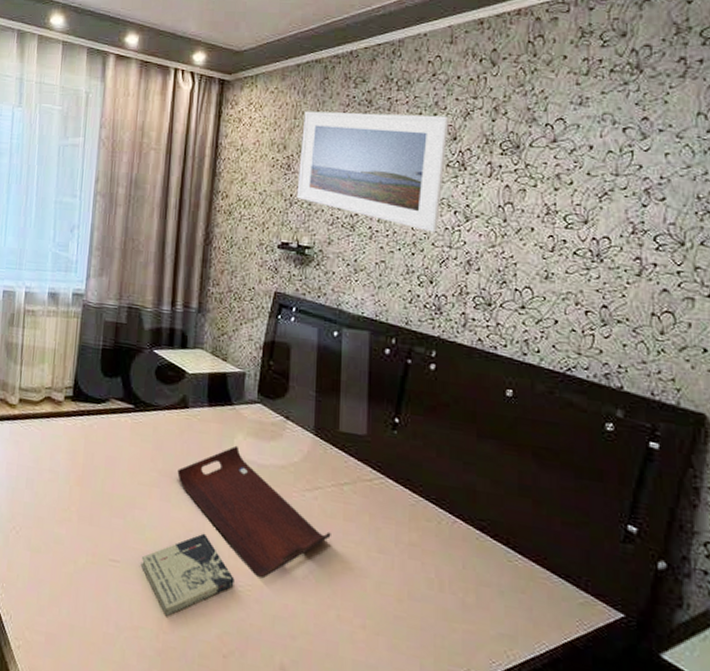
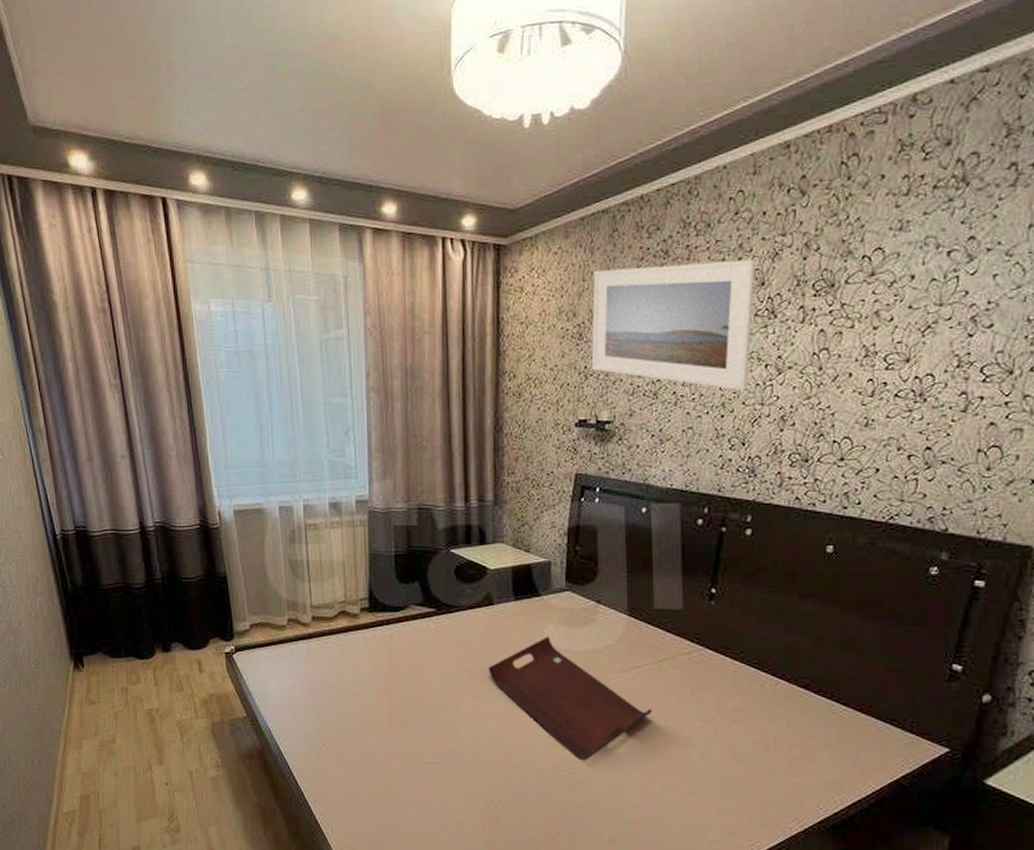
book: present [140,533,235,617] -> none [459,725,557,809]

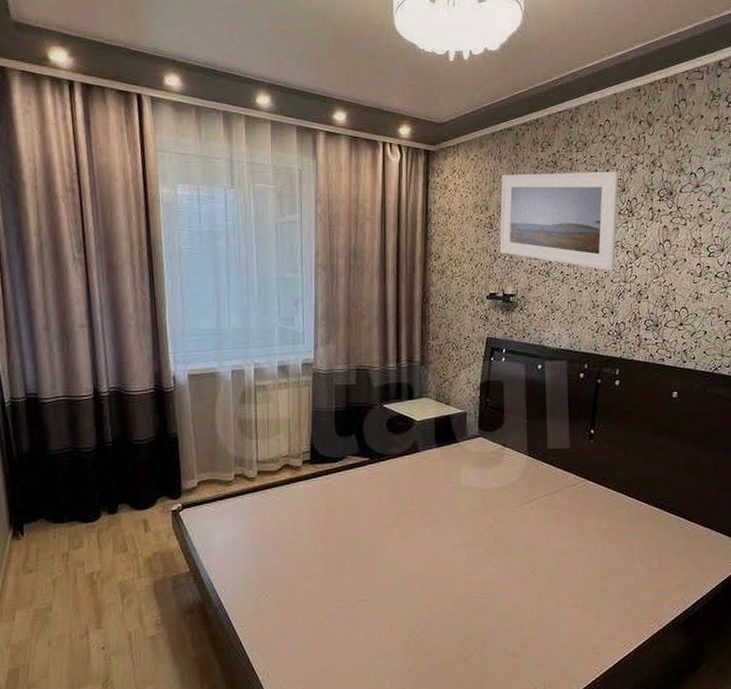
serving tray: present [488,636,652,761] -> none [413,477,547,586]

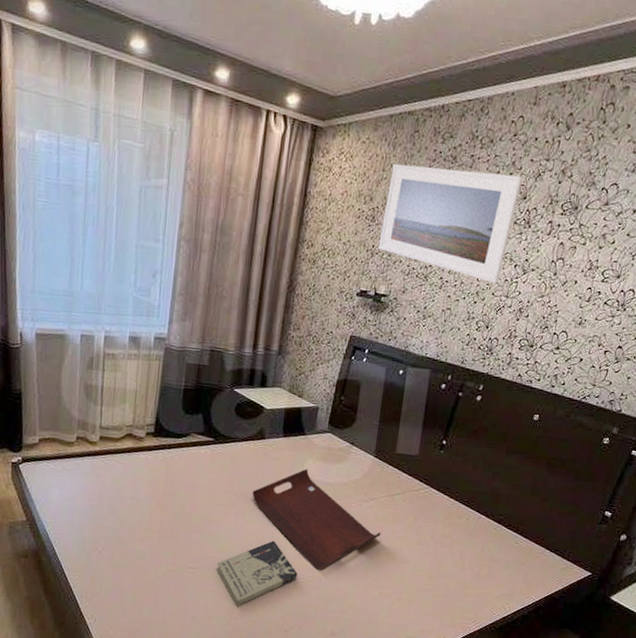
book: none [386,558,470,638] -> present [216,540,298,607]
serving tray: none [413,477,547,586] -> present [252,468,381,571]

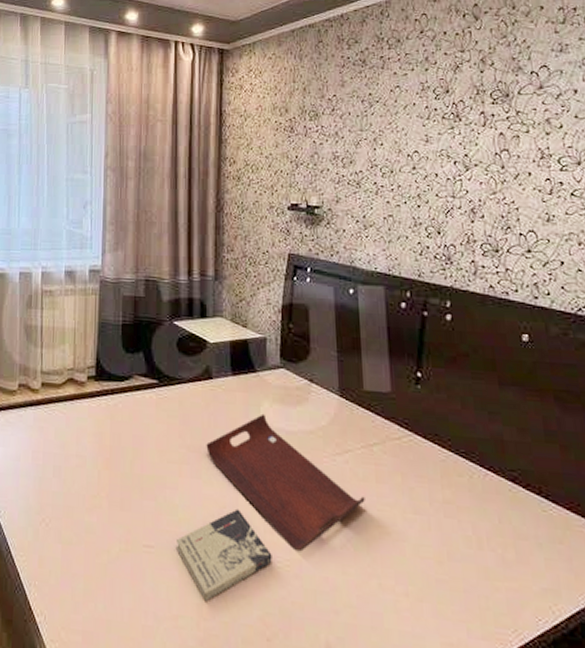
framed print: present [378,163,523,284] -> none [301,70,441,184]

